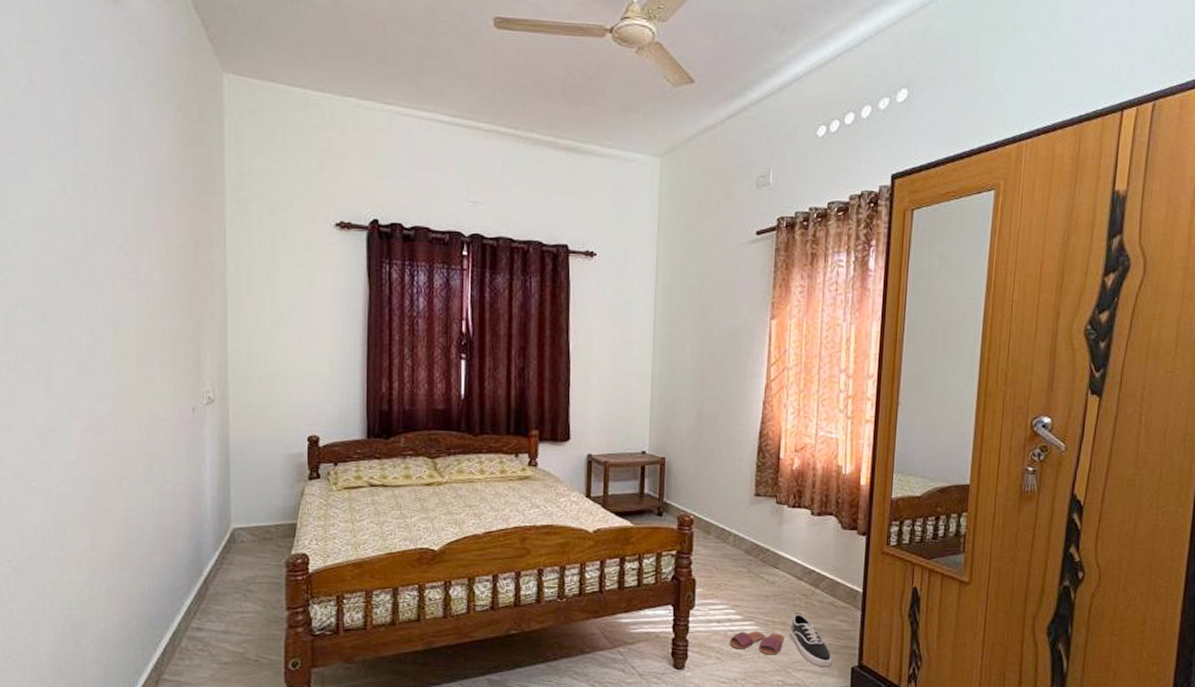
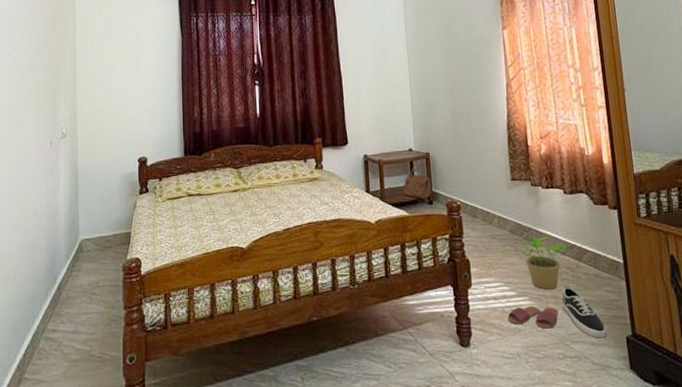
handbag: none [630,461,663,510] -> present [403,157,431,200]
potted plant: none [751,559,805,616] -> present [517,236,567,291]

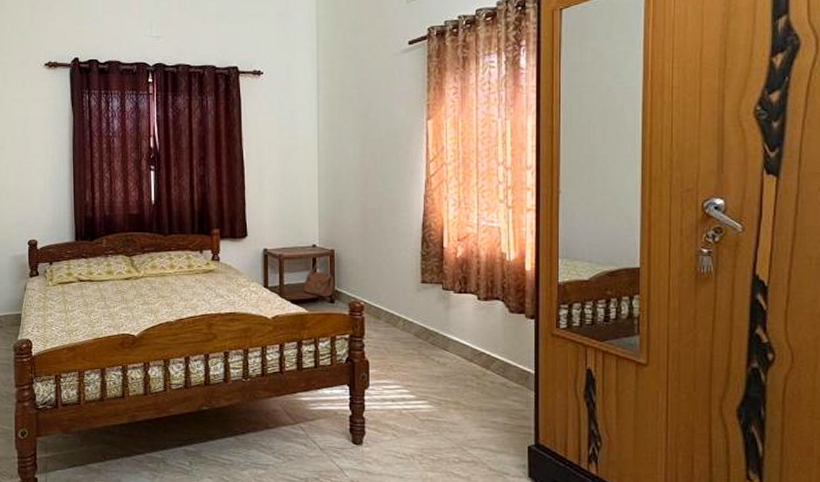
slippers: present [507,306,558,329] -> none [404,410,458,433]
potted plant: present [517,236,567,291] -> none [422,342,475,396]
shoe: present [562,286,607,338] -> none [463,393,508,446]

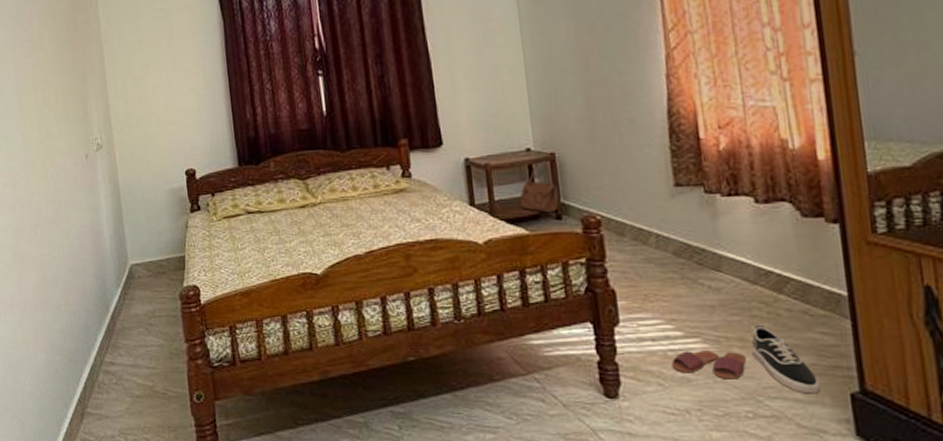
slippers: none [404,410,458,433] -> present [671,351,746,379]
shoe: none [463,393,508,446] -> present [751,325,821,394]

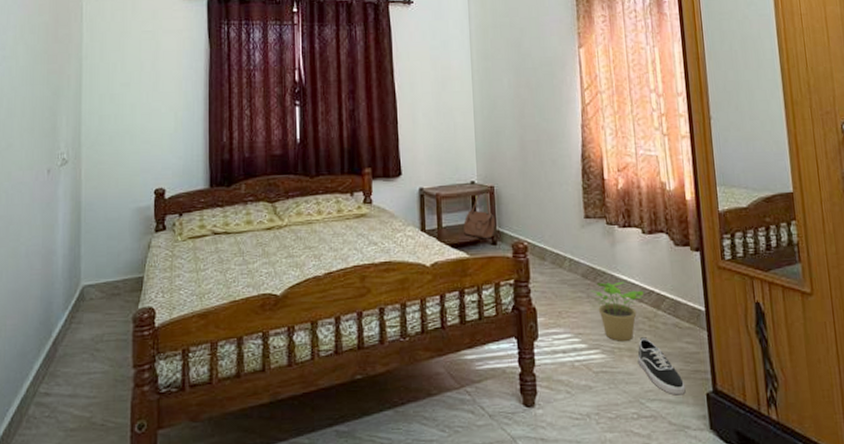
slippers: present [671,351,746,379] -> none [577,360,633,385]
potted plant: none [685,260,760,331] -> present [590,281,644,342]

